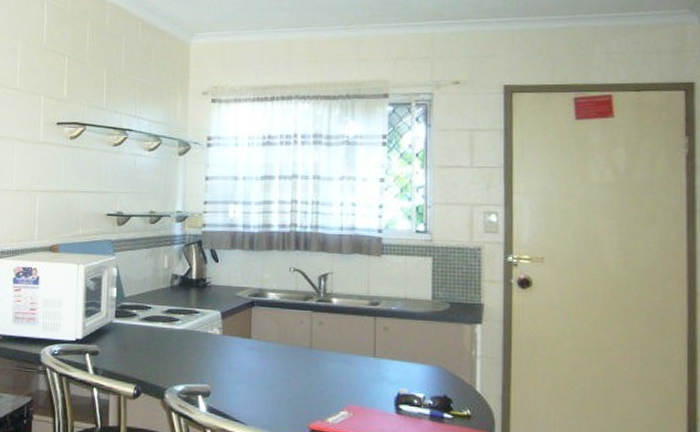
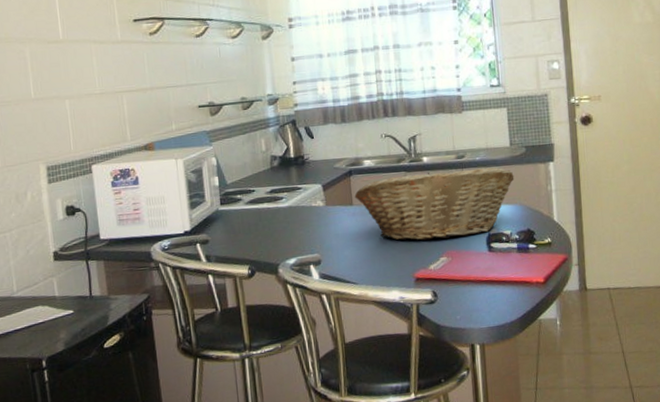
fruit basket: none [254,315,434,392] -> present [354,167,514,241]

